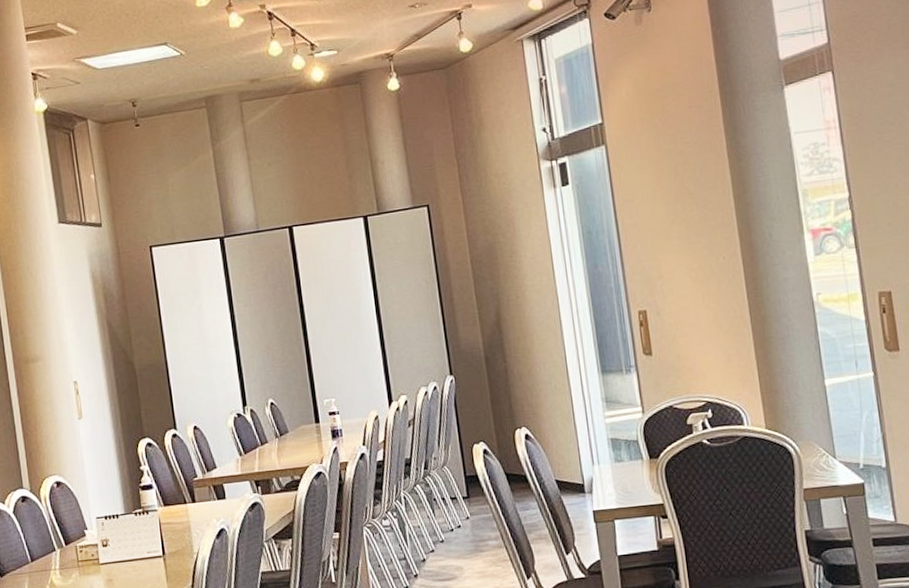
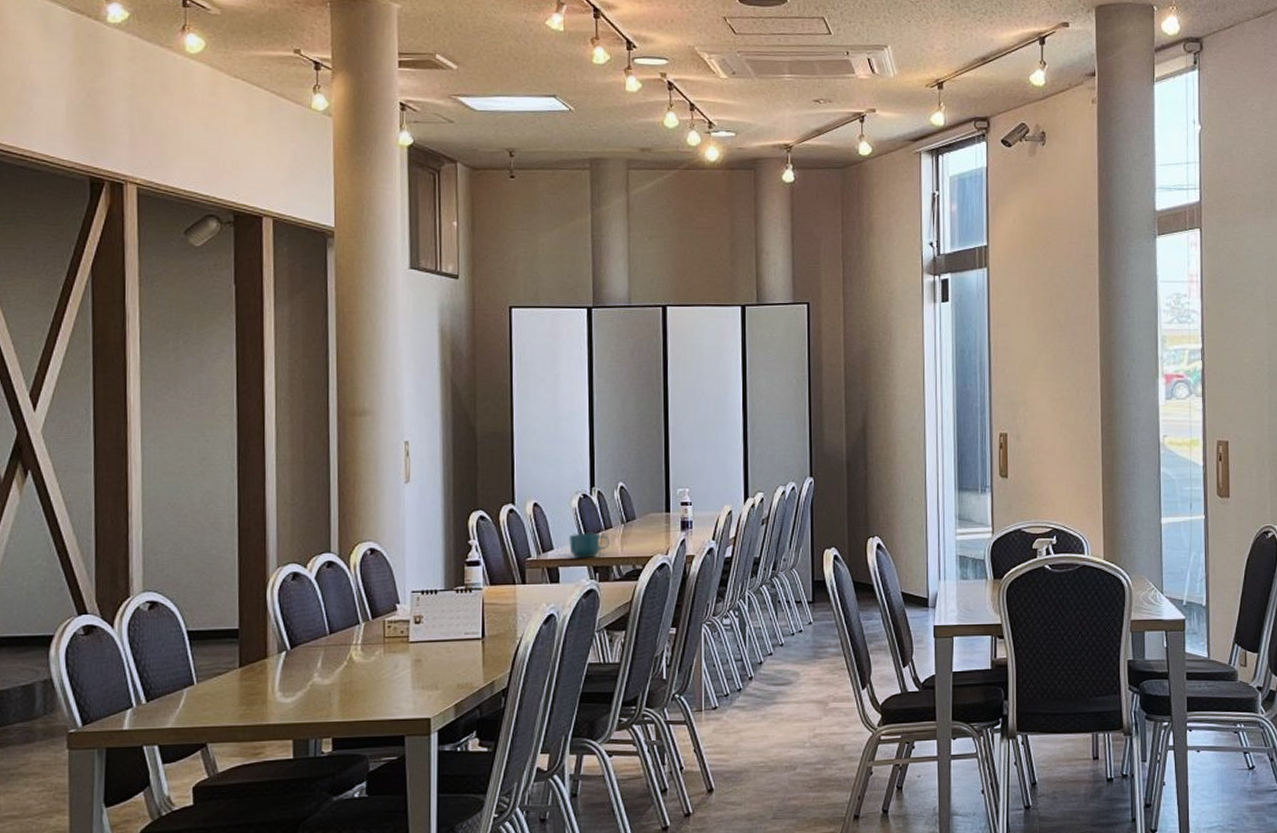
cup: none [229,448,268,474] -> present [569,532,610,558]

